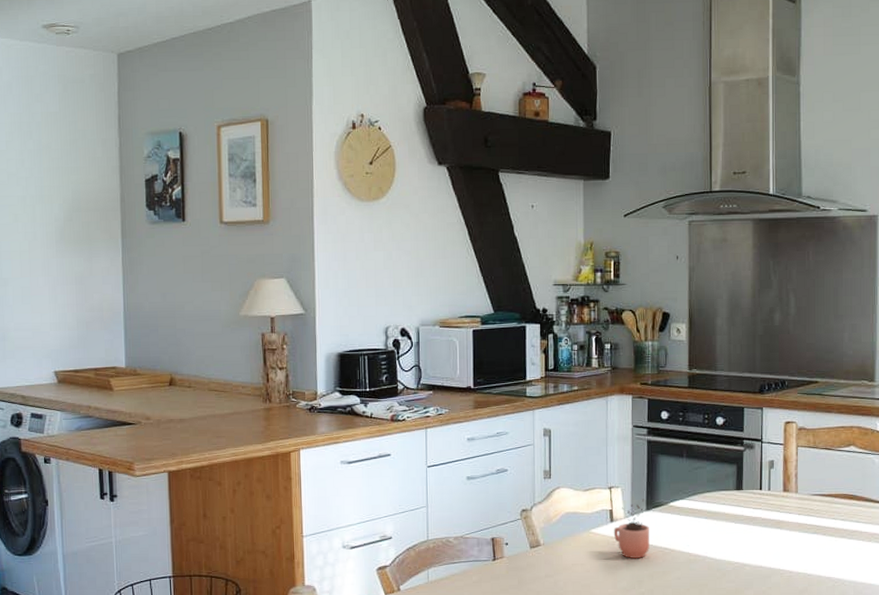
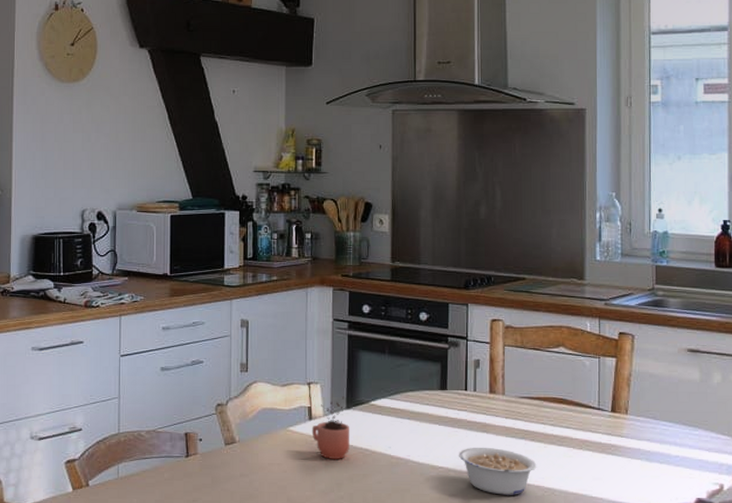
legume: none [753,542,828,587] -> present [458,447,537,495]

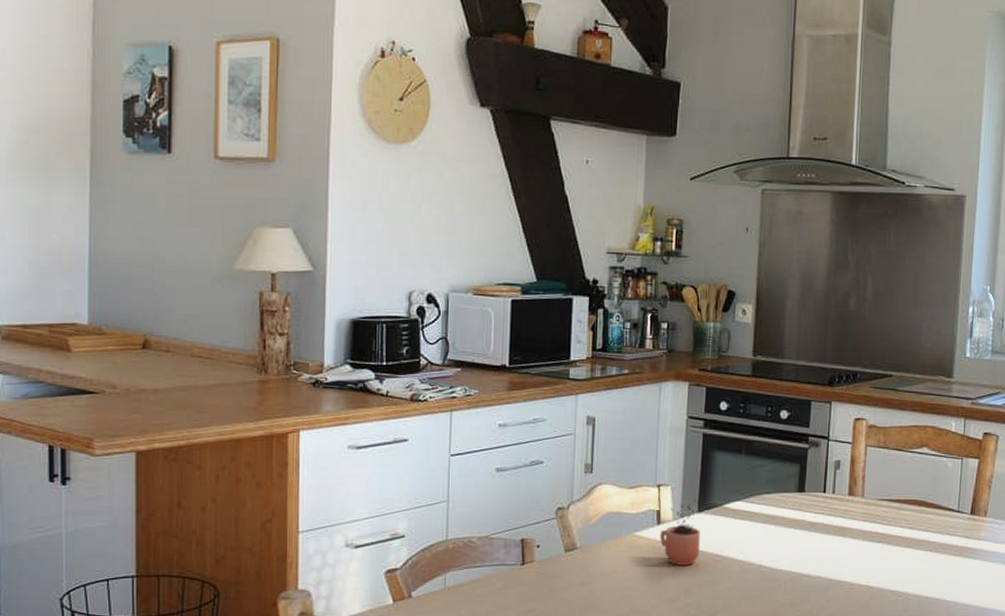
legume: present [458,447,537,495] -> none [812,551,893,600]

